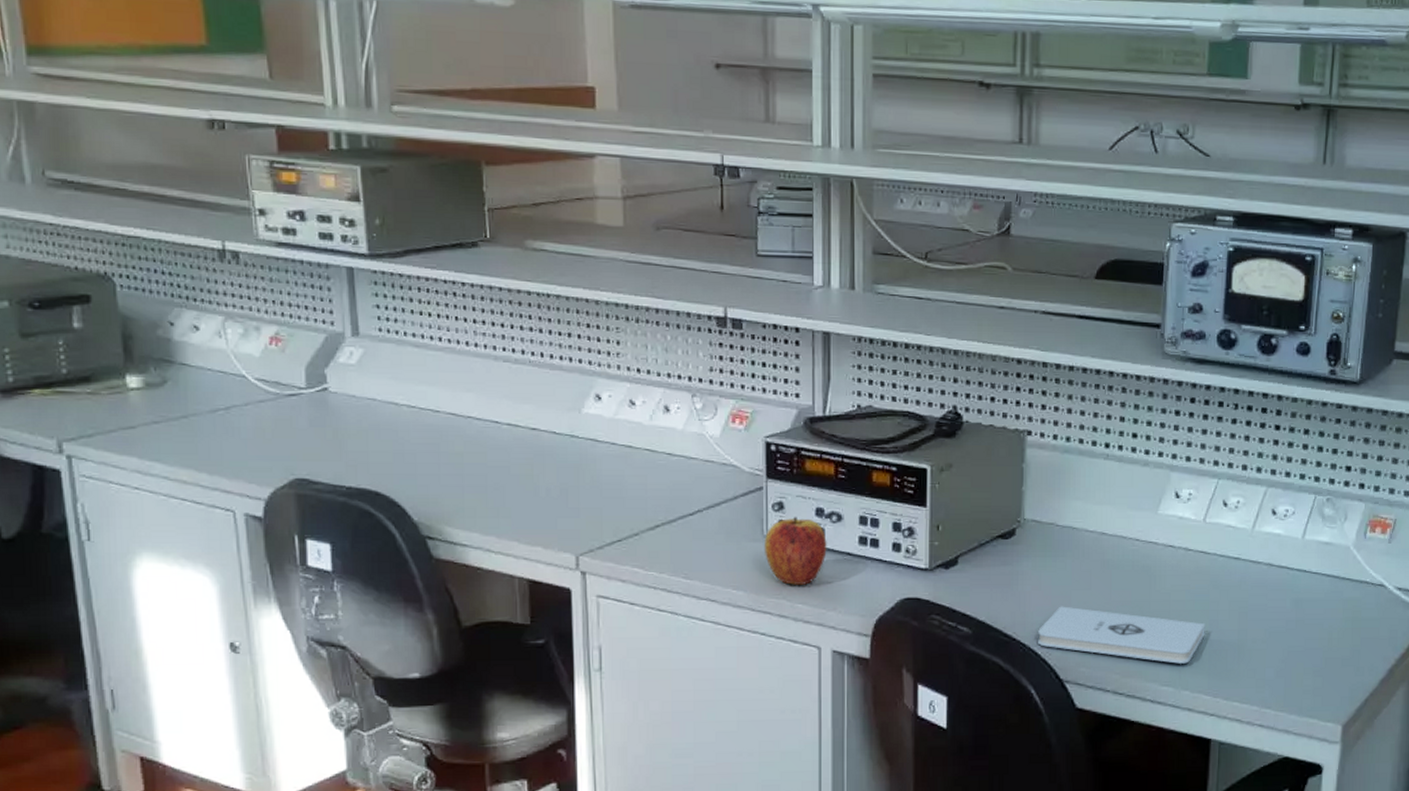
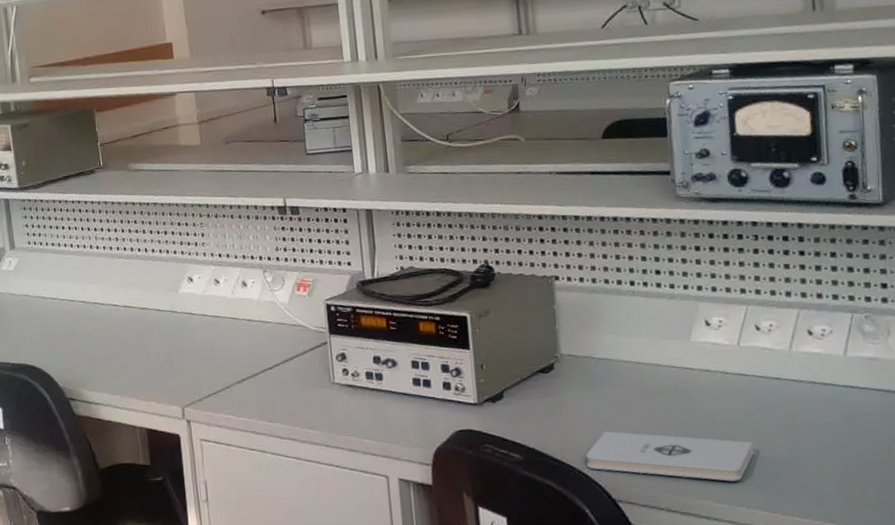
apple: present [764,516,827,585] -> none [332,364,386,423]

